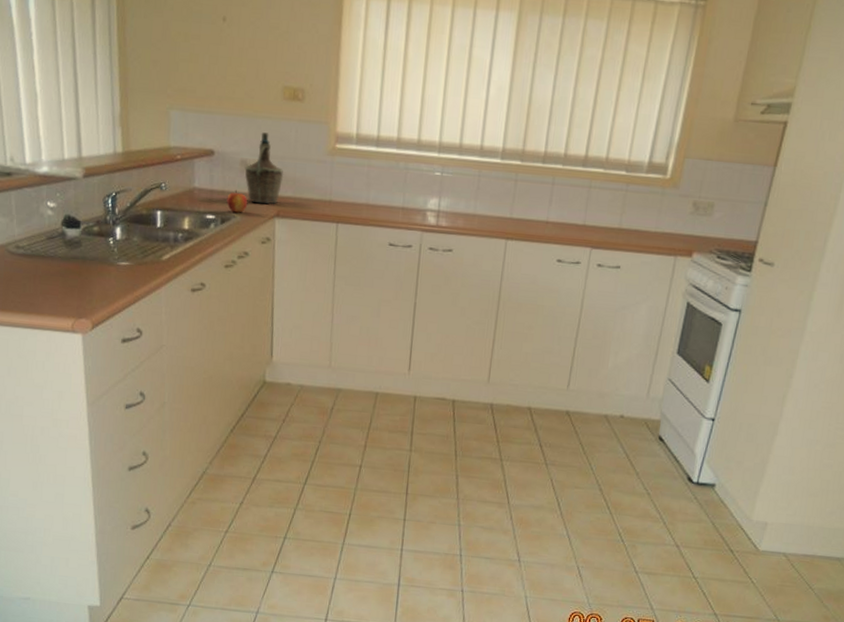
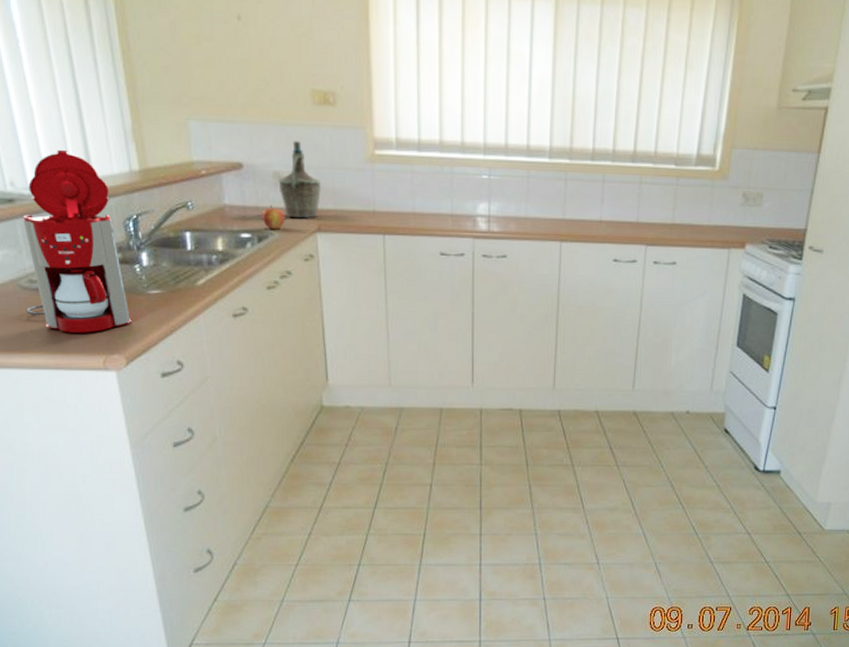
coffee maker: none [10,130,101,297] -> present [22,149,132,333]

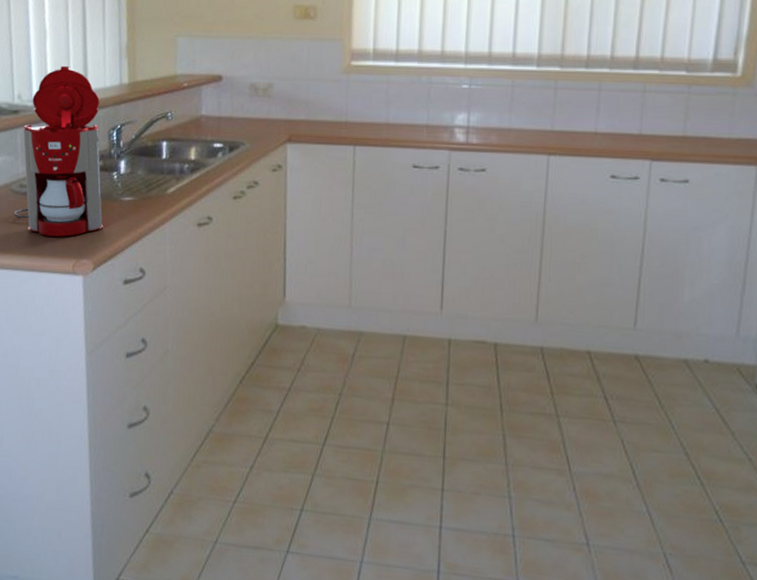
apple: present [262,204,286,230] -> none [235,115,258,140]
bottle: present [278,141,322,219] -> none [254,54,296,129]

